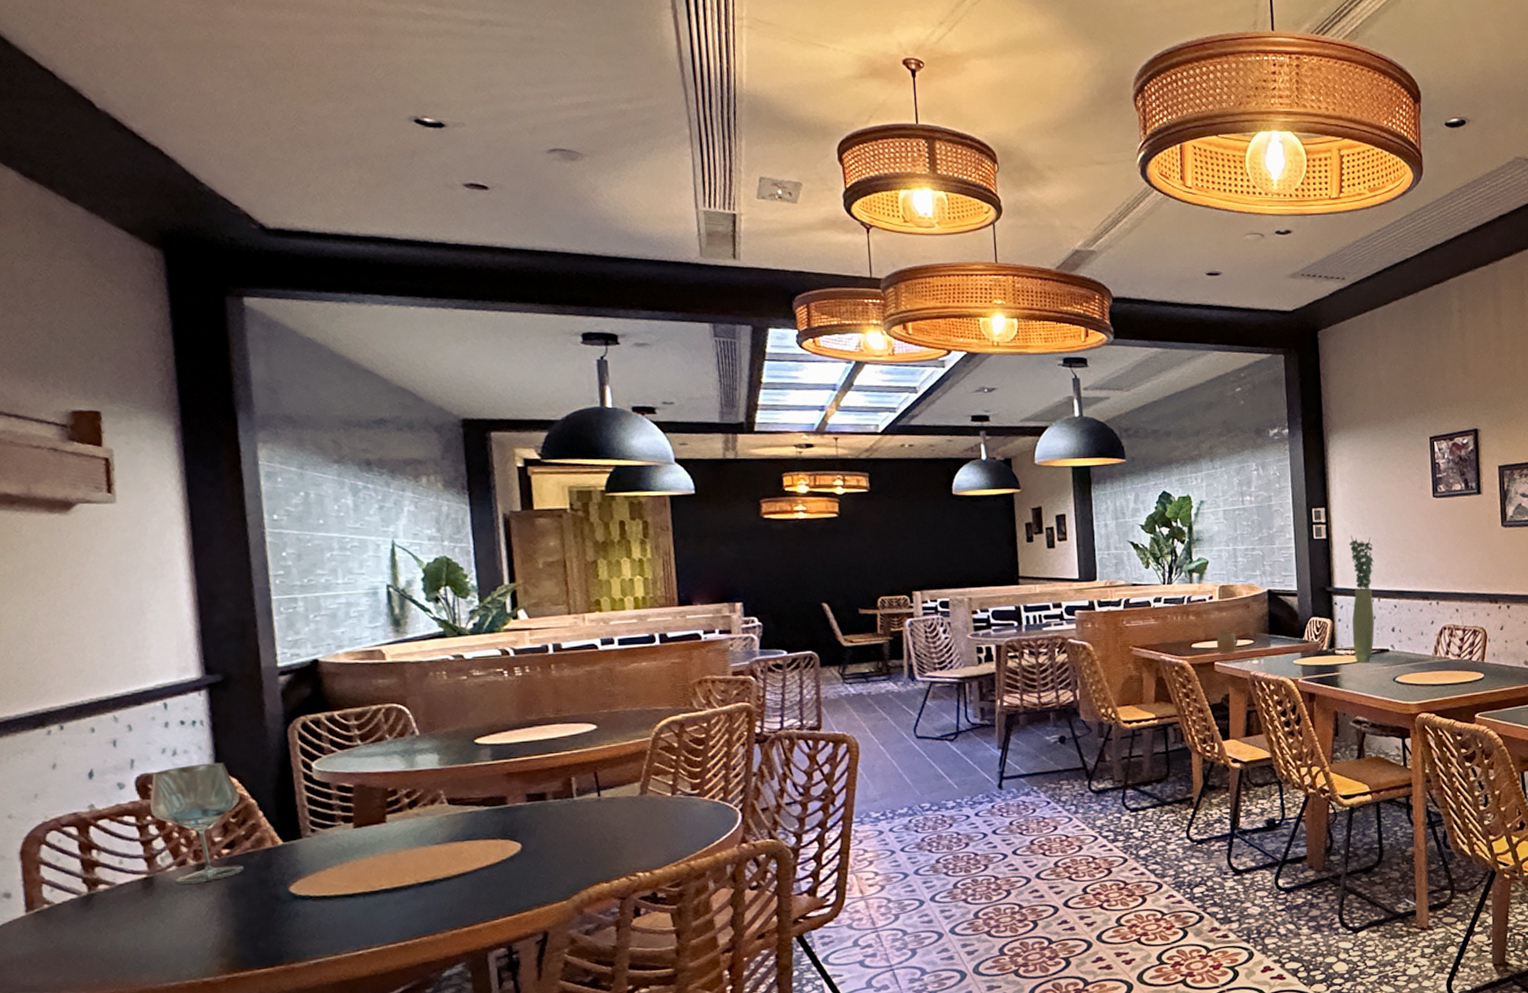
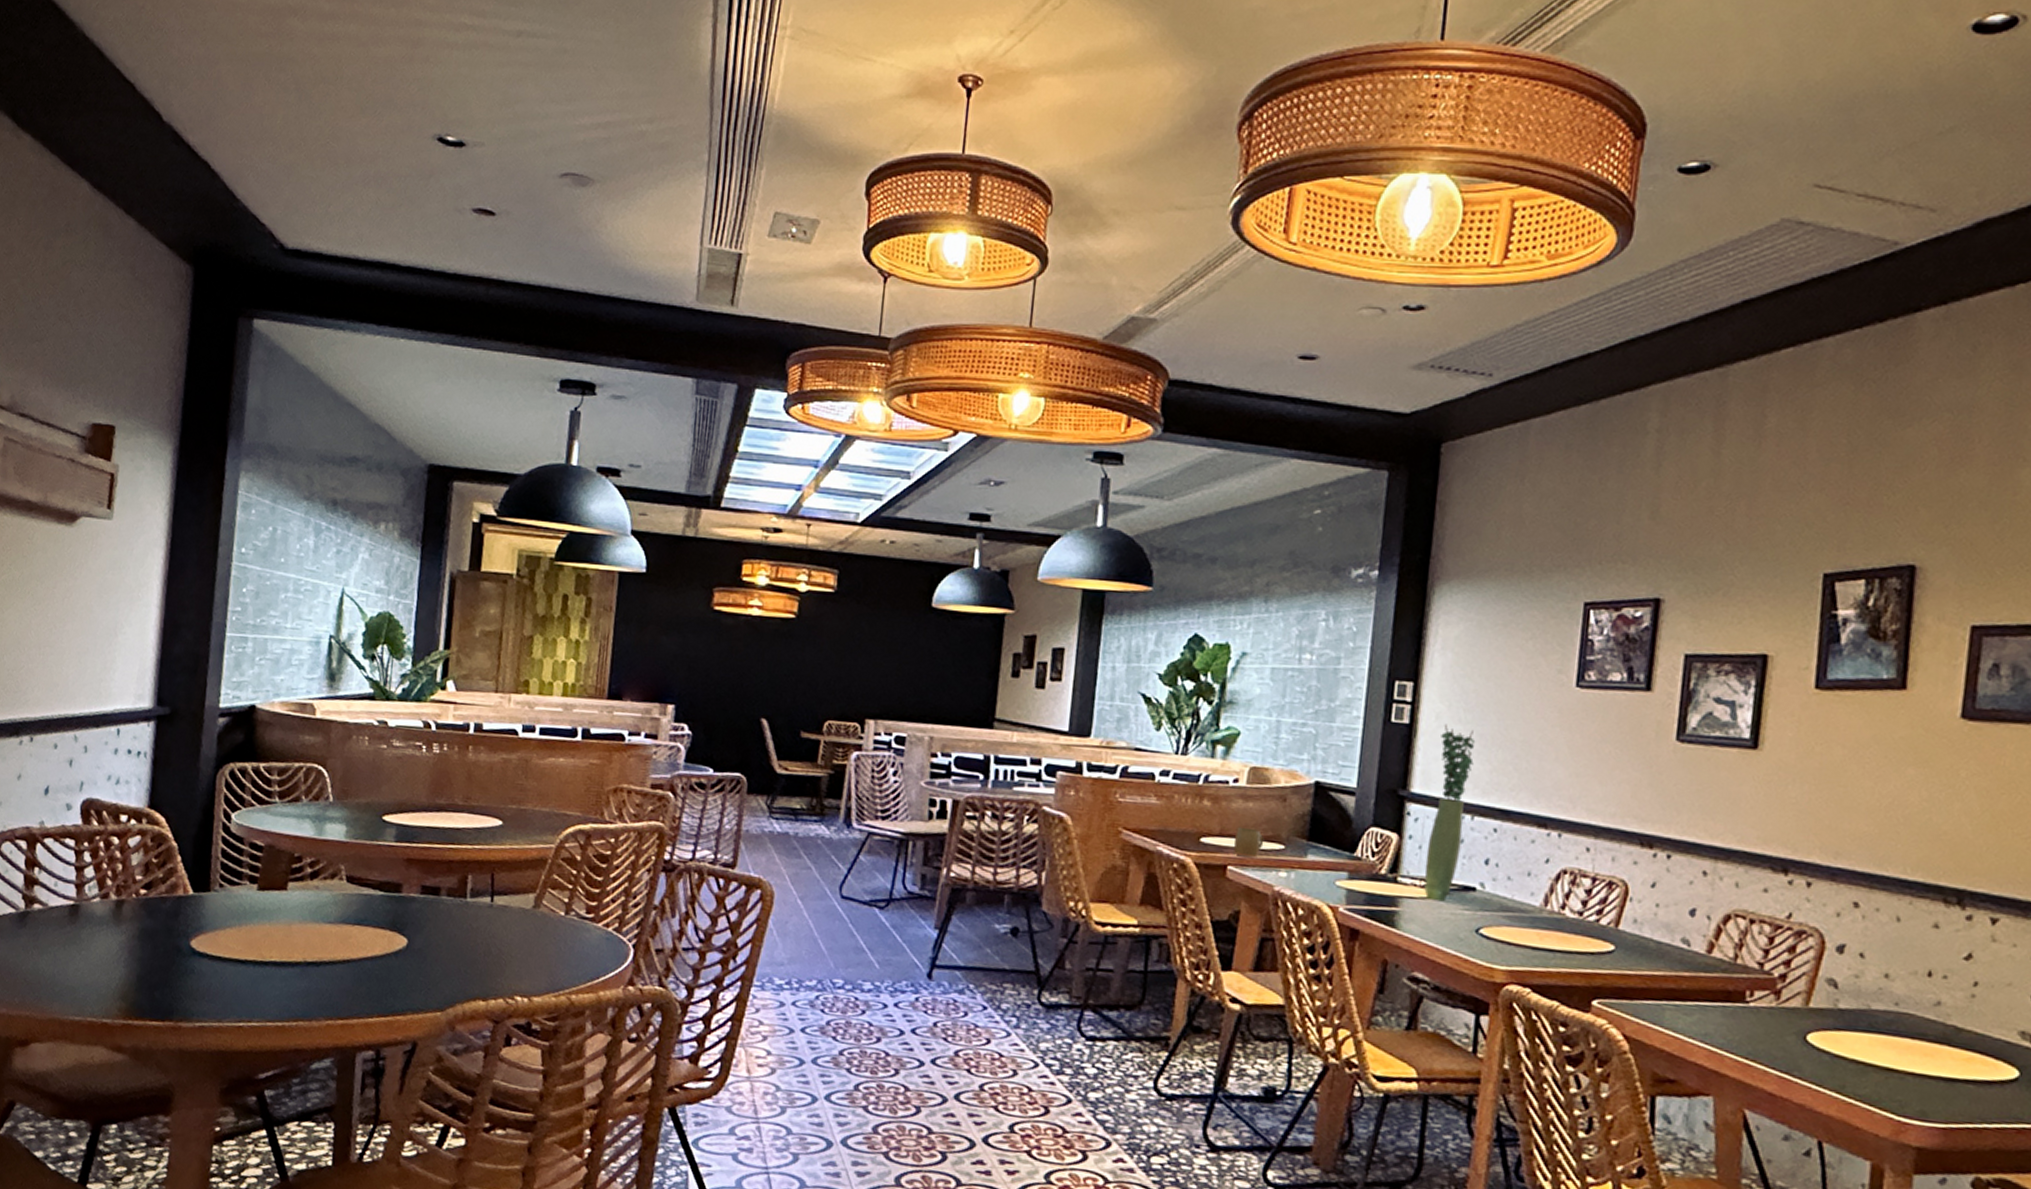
wine glass: present [149,762,244,884] -> none [88,796,165,920]

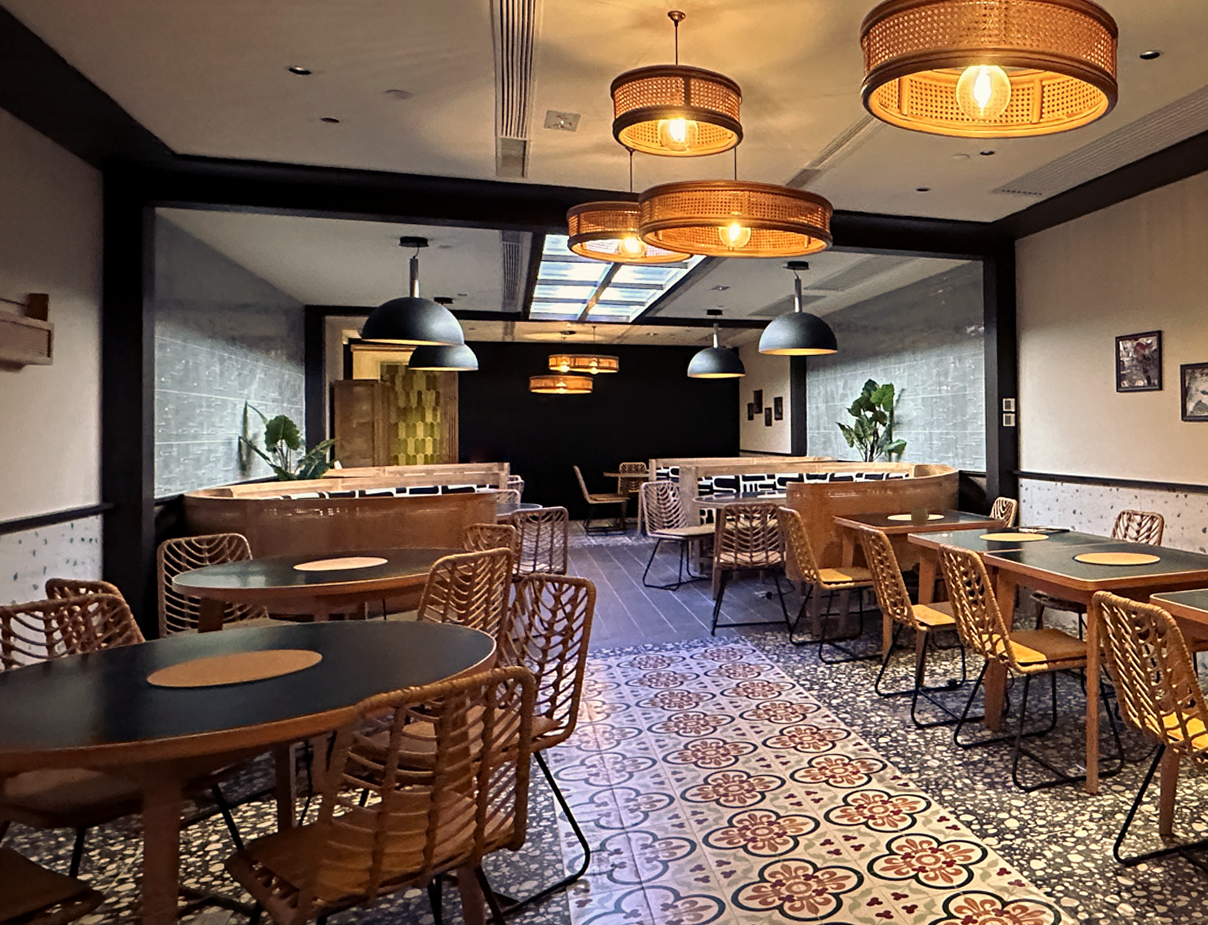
vase: present [1424,723,1476,902] -> none [1035,424,1059,542]

